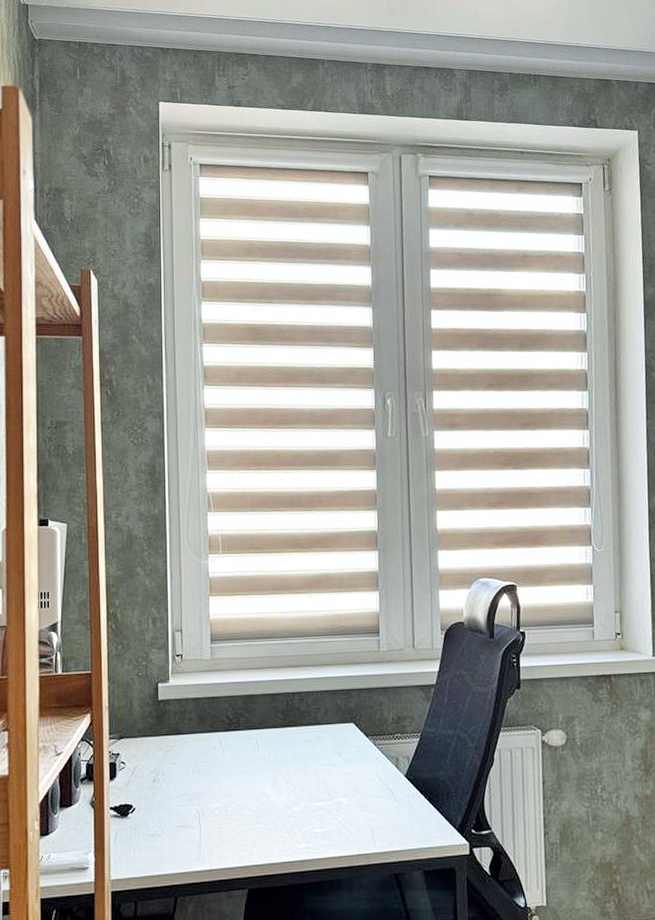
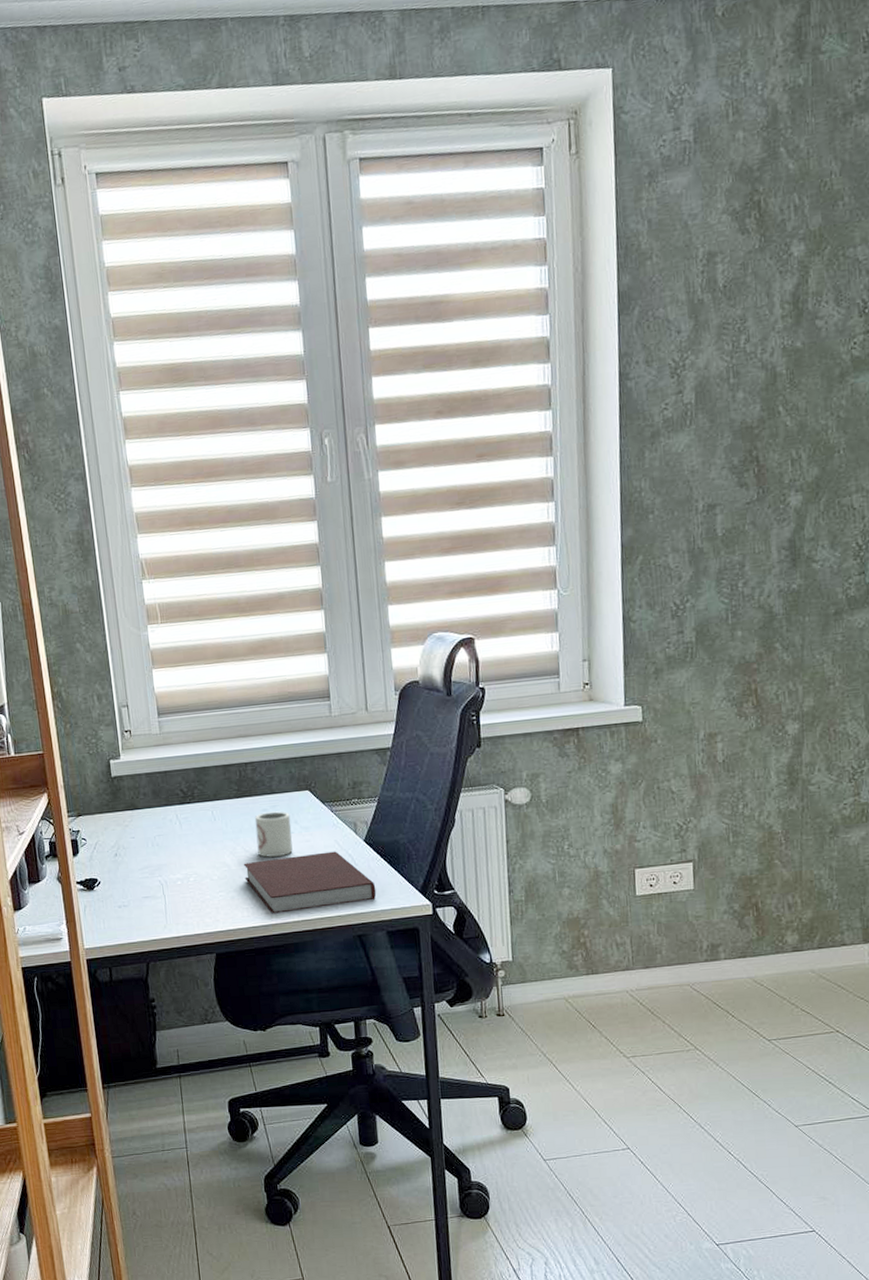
notebook: none [283,785,415,849] -> present [243,851,377,914]
cup: none [298,742,335,789] -> present [254,811,293,857]

